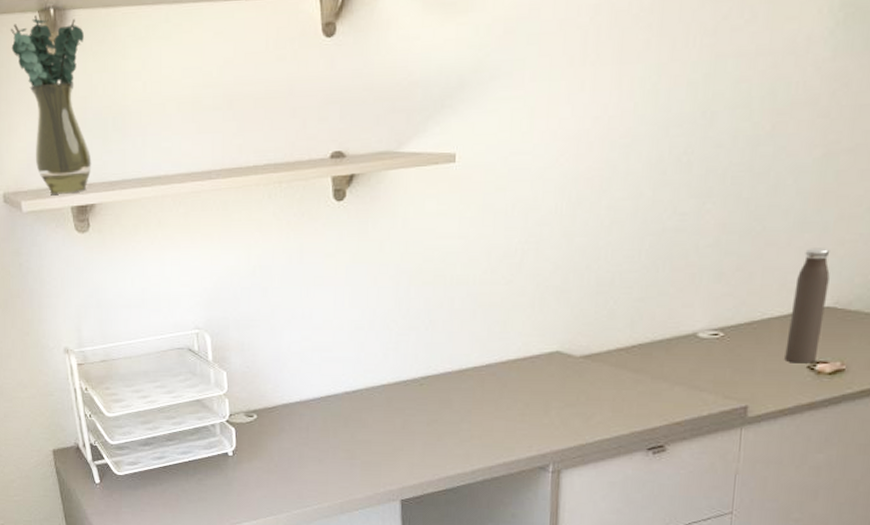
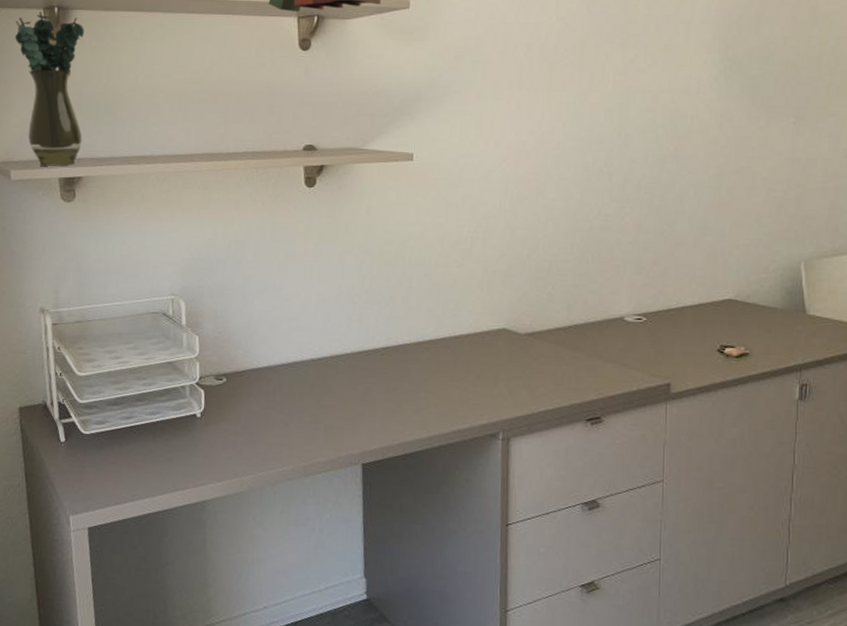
water bottle: present [784,248,830,364] -> none [698,249,730,347]

